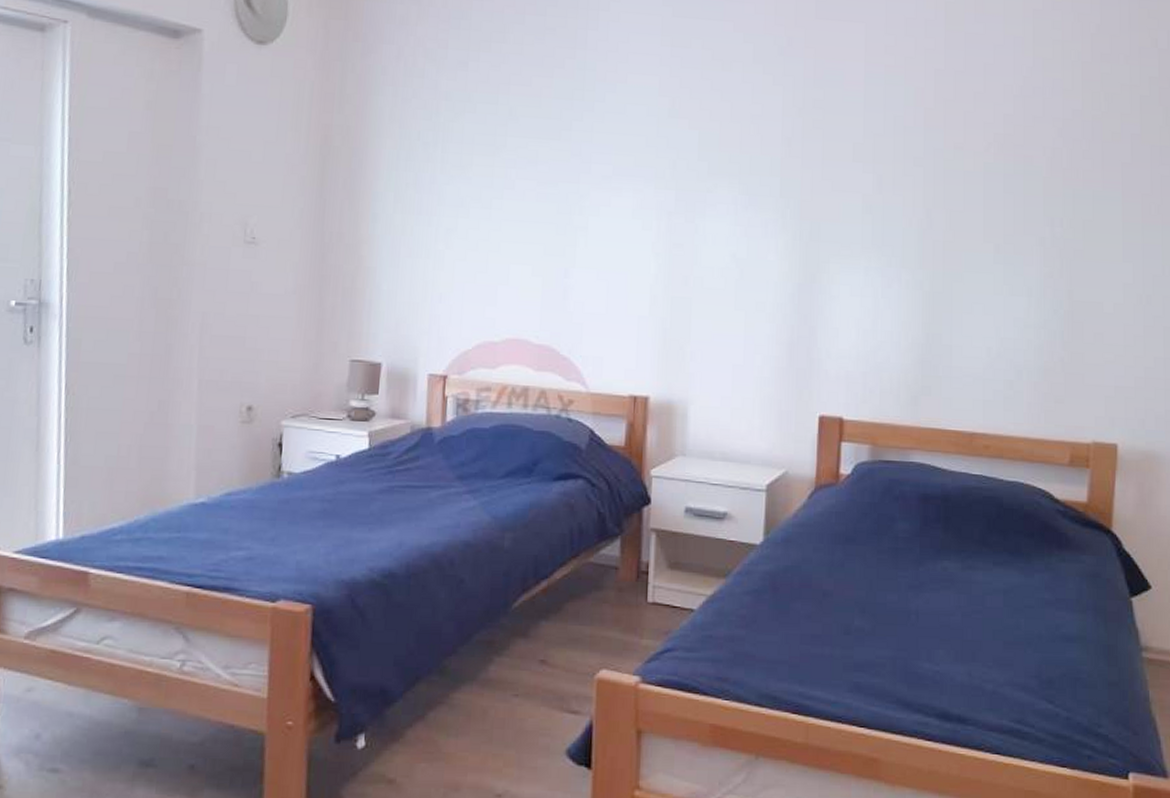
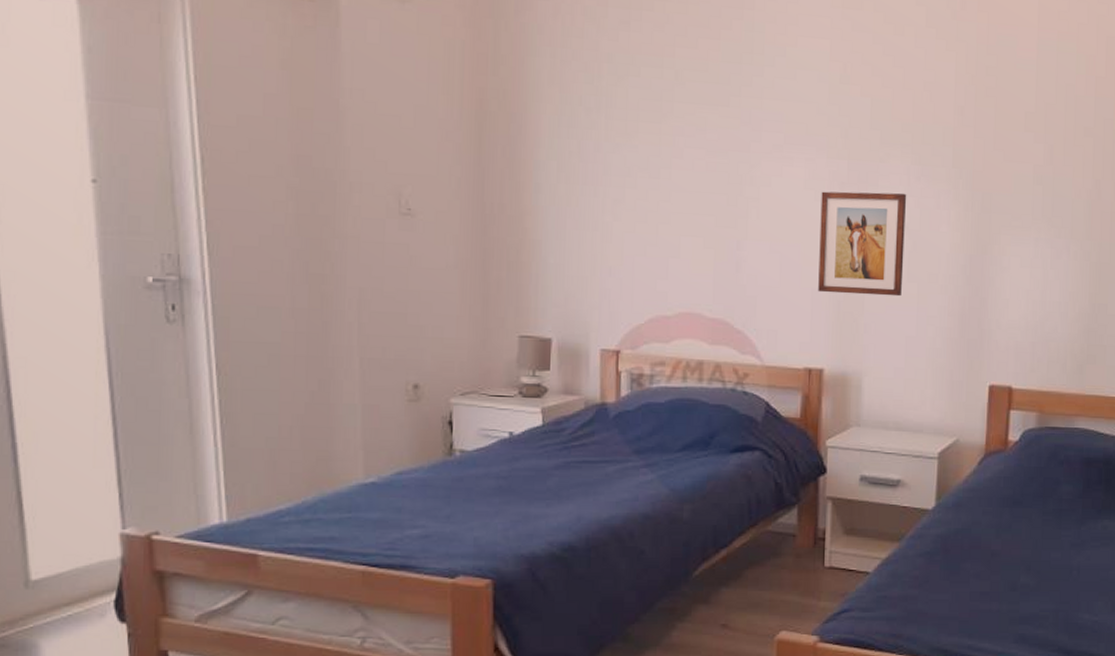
wall art: none [644,220,734,325] -> present [818,191,907,297]

